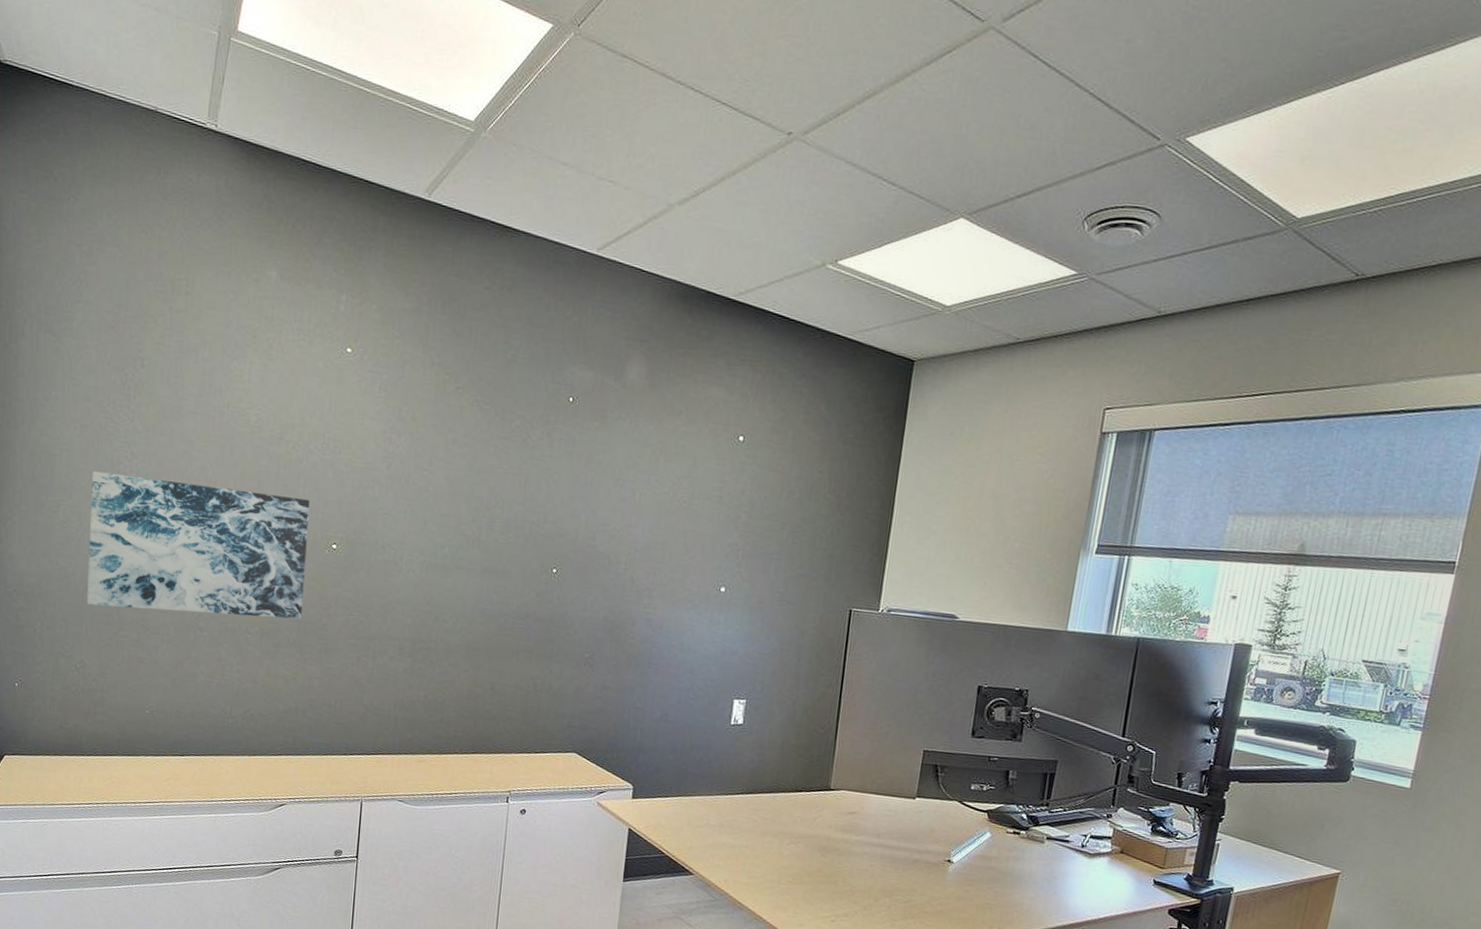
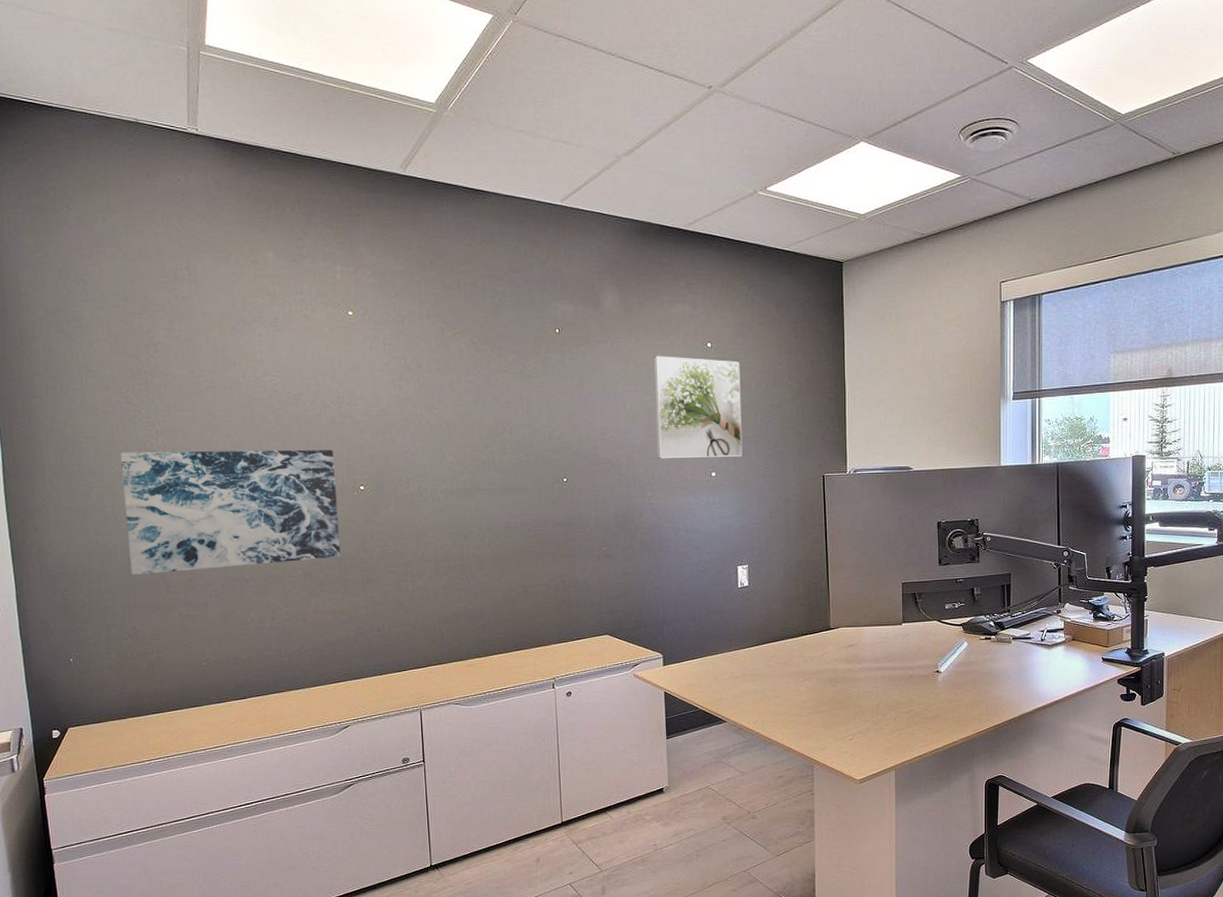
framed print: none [661,443,774,574] -> present [653,356,743,458]

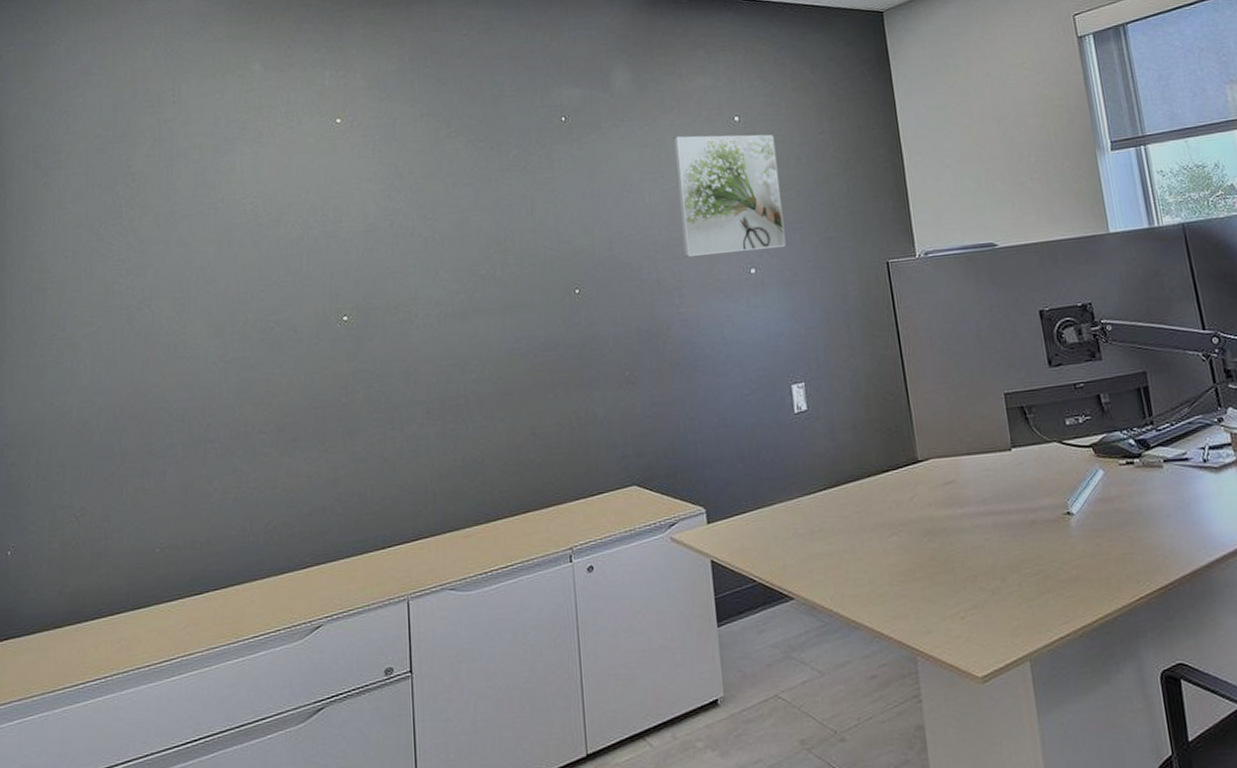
wall art: present [120,449,341,576] -> none [85,276,319,443]

